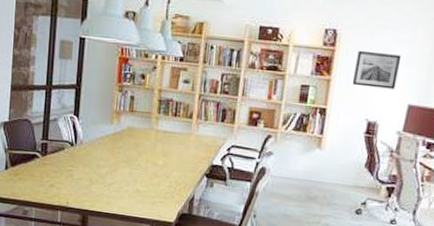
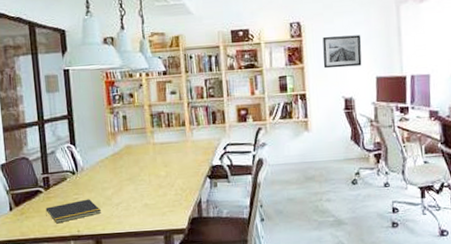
notepad: none [39,172,92,192] -> present [45,199,101,224]

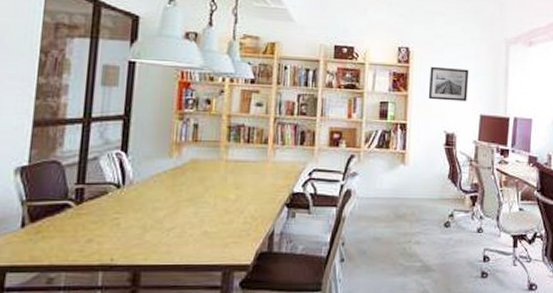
notepad: present [45,199,101,224] -> none [71,220,146,249]

